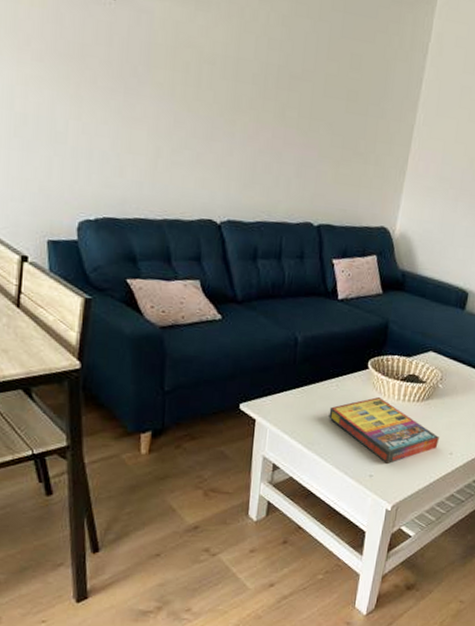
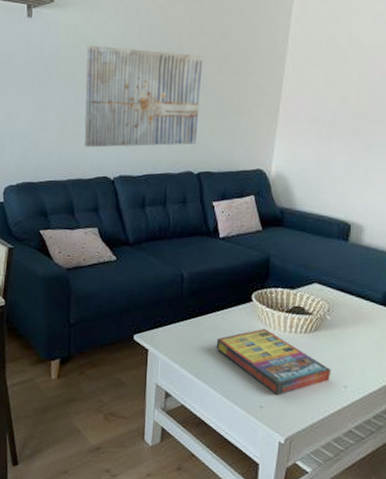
wall art: none [185,50,330,192] -> present [84,45,203,148]

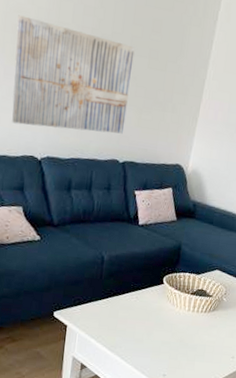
game compilation box: present [216,329,331,395] -> none [129,308,223,365]

